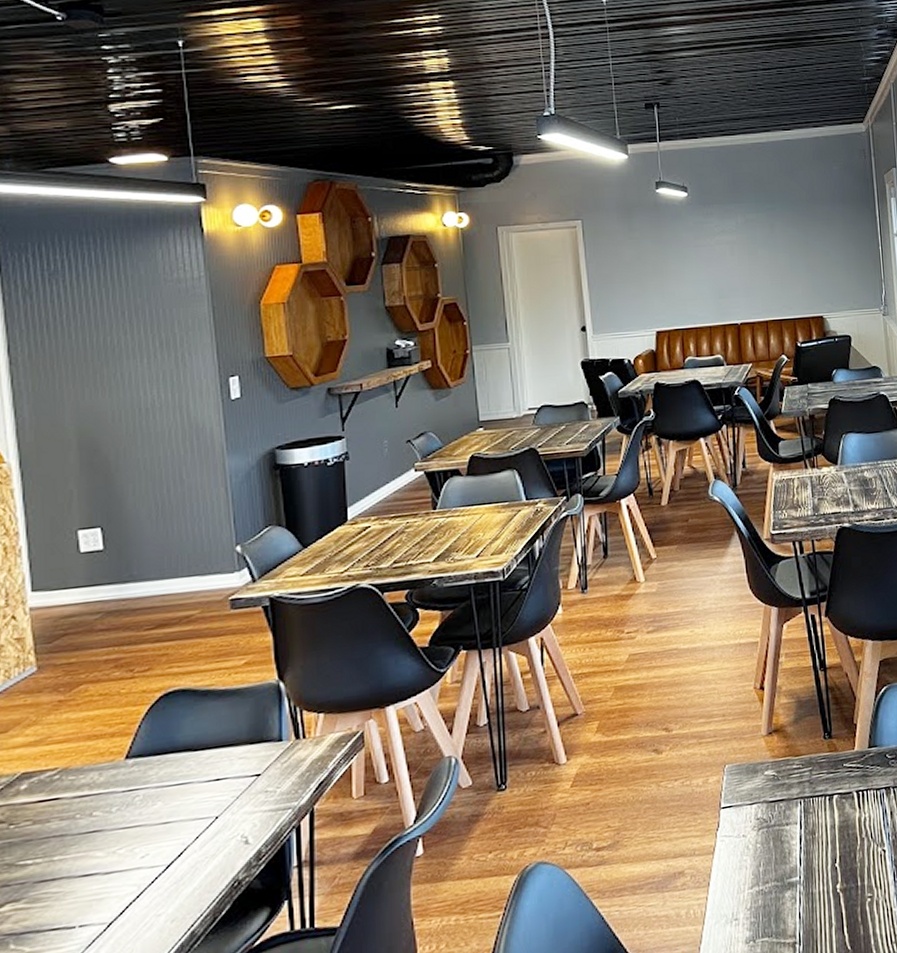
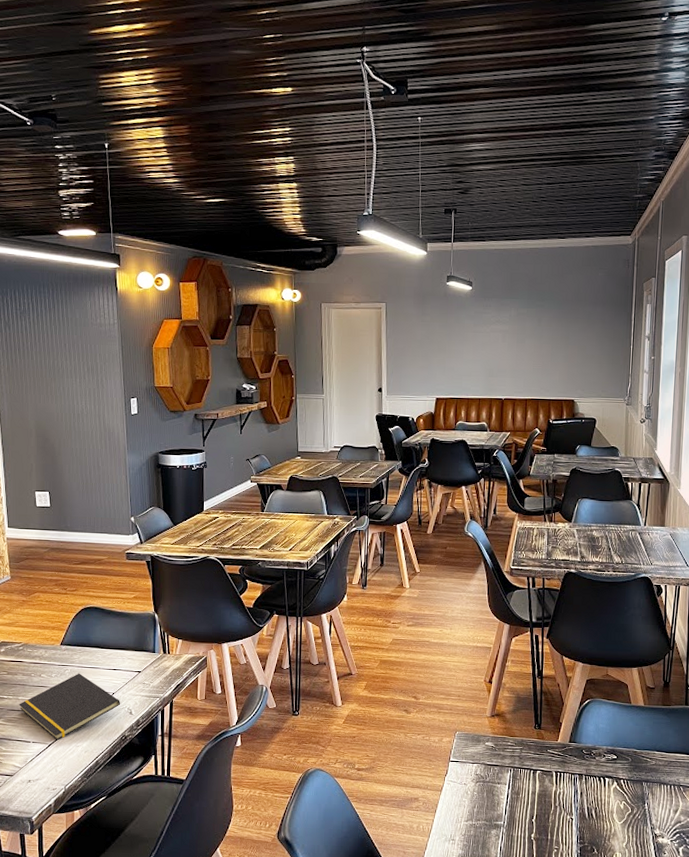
notepad: none [53,796,230,914] -> present [19,673,121,741]

